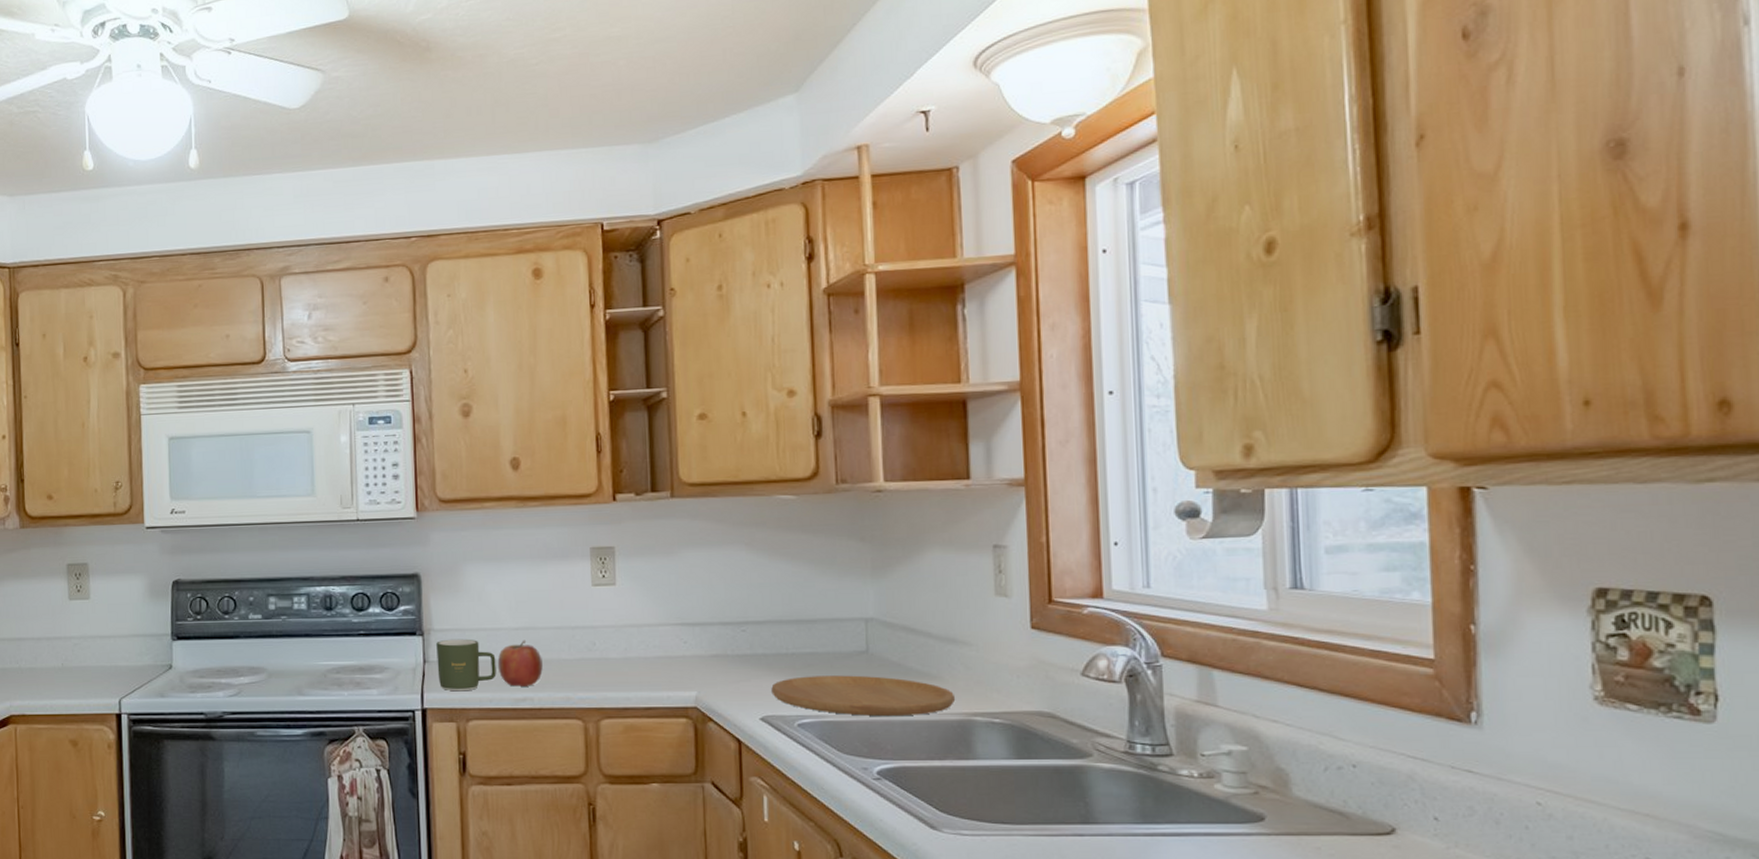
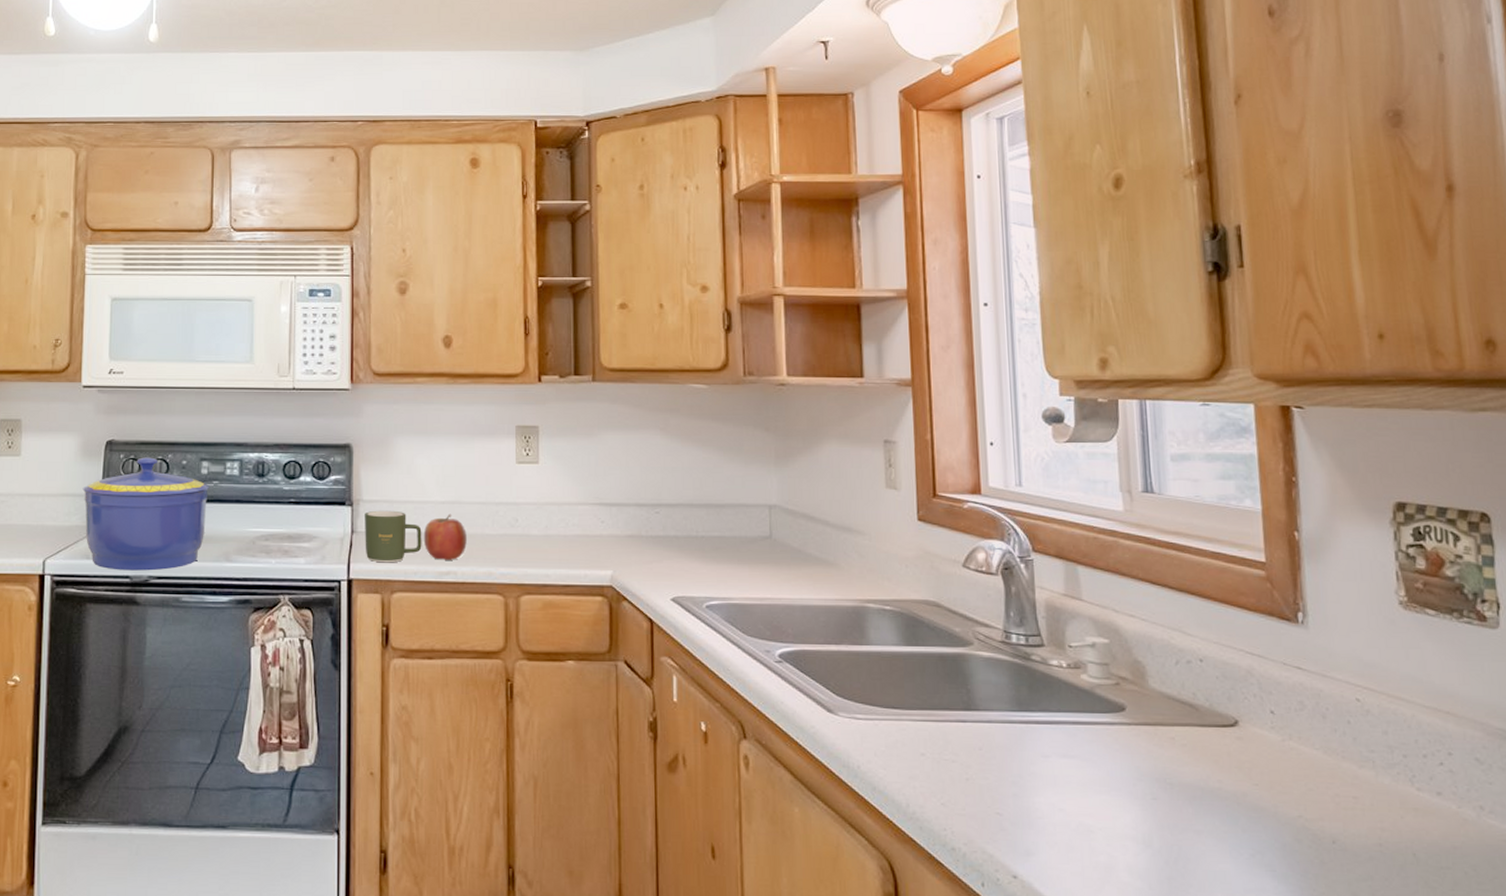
cooking pot: none [152,595,278,707] -> present [82,457,210,571]
cutting board: present [771,675,956,716] -> none [682,559,851,600]

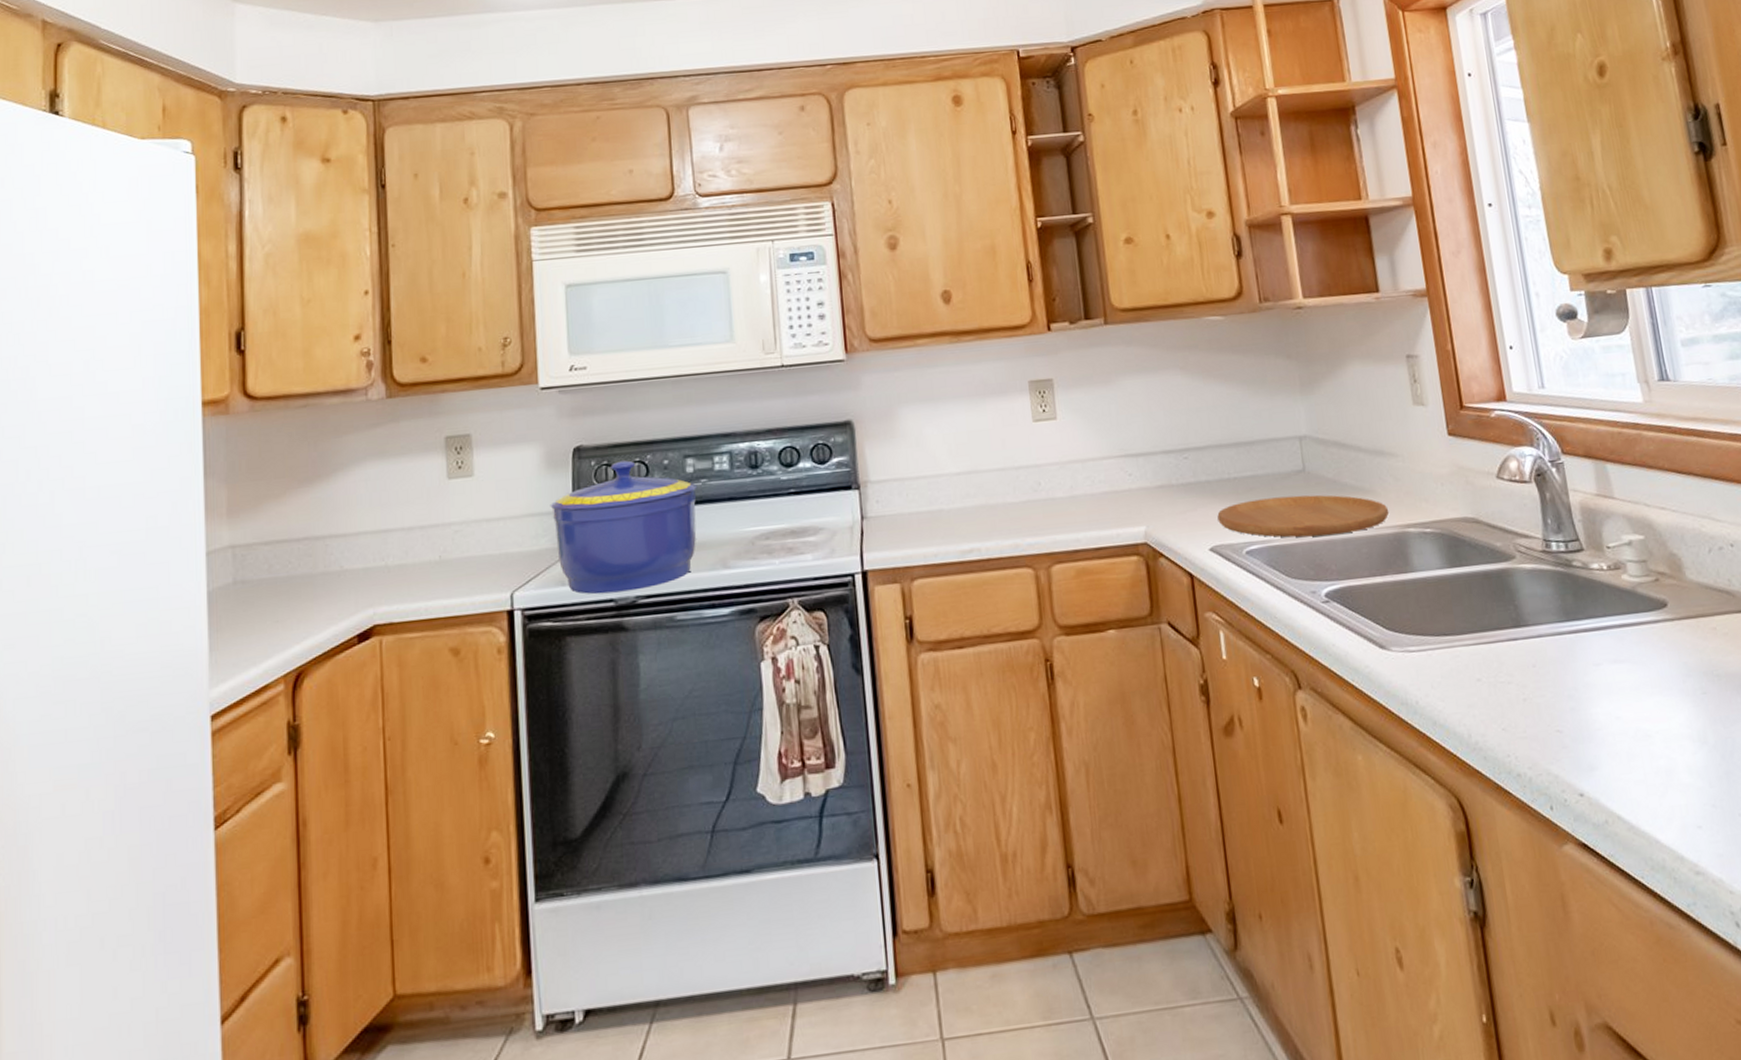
mug: present [365,510,422,563] -> none [874,488,940,549]
fruit: present [423,514,467,560] -> none [940,485,989,538]
cutting board: none [682,559,851,600] -> present [1217,495,1390,538]

